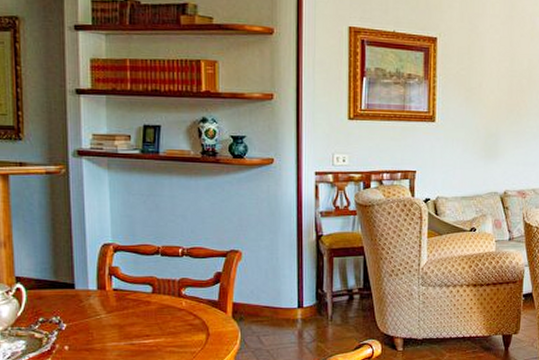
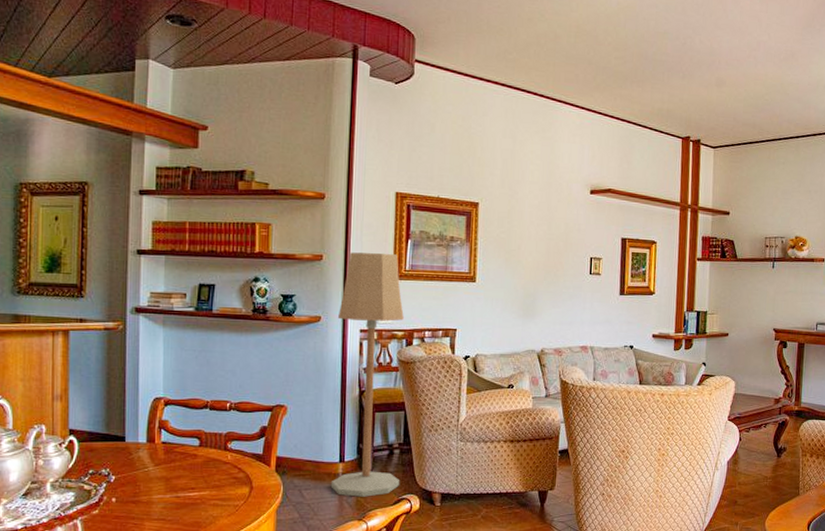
floor lamp: none [289,91,361,343] -> present [330,252,404,497]

